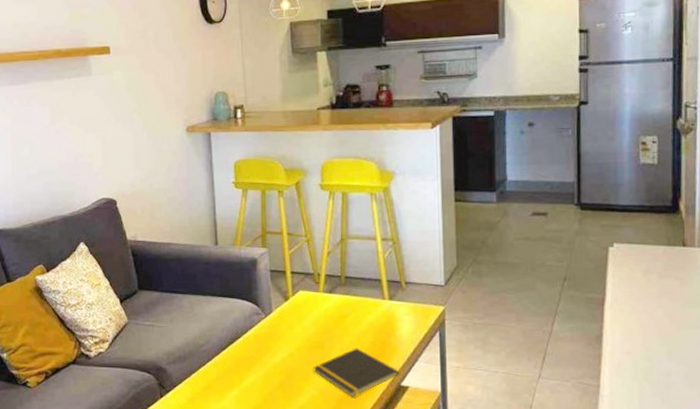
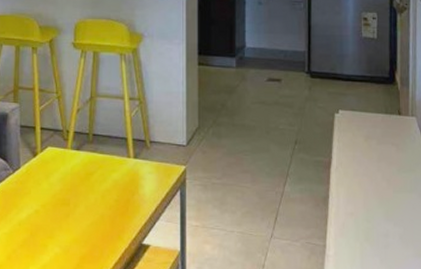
notepad: present [313,348,399,397] -> none [57,205,141,256]

